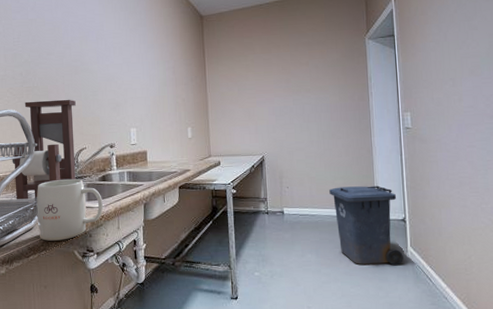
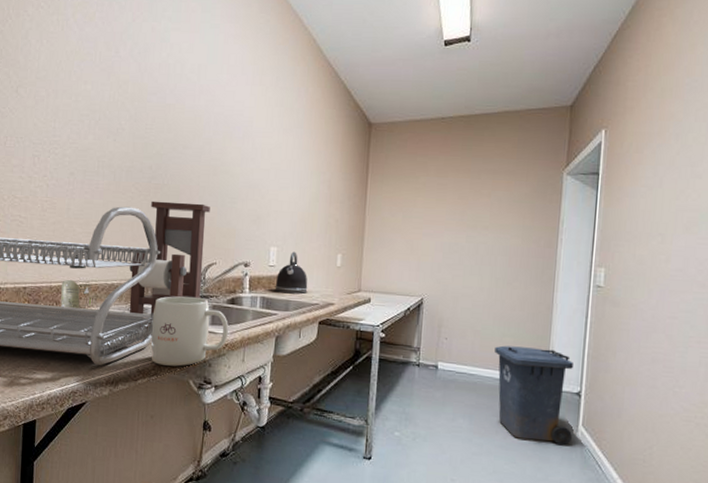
kettle: none [138,130,166,166] -> present [275,251,308,294]

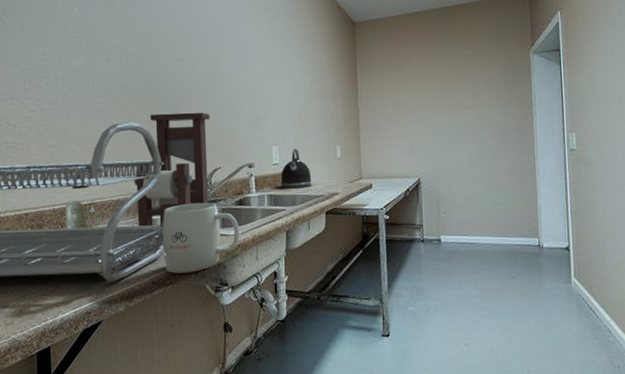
recycling bin: present [495,345,573,446] -> none [490,211,567,298]

